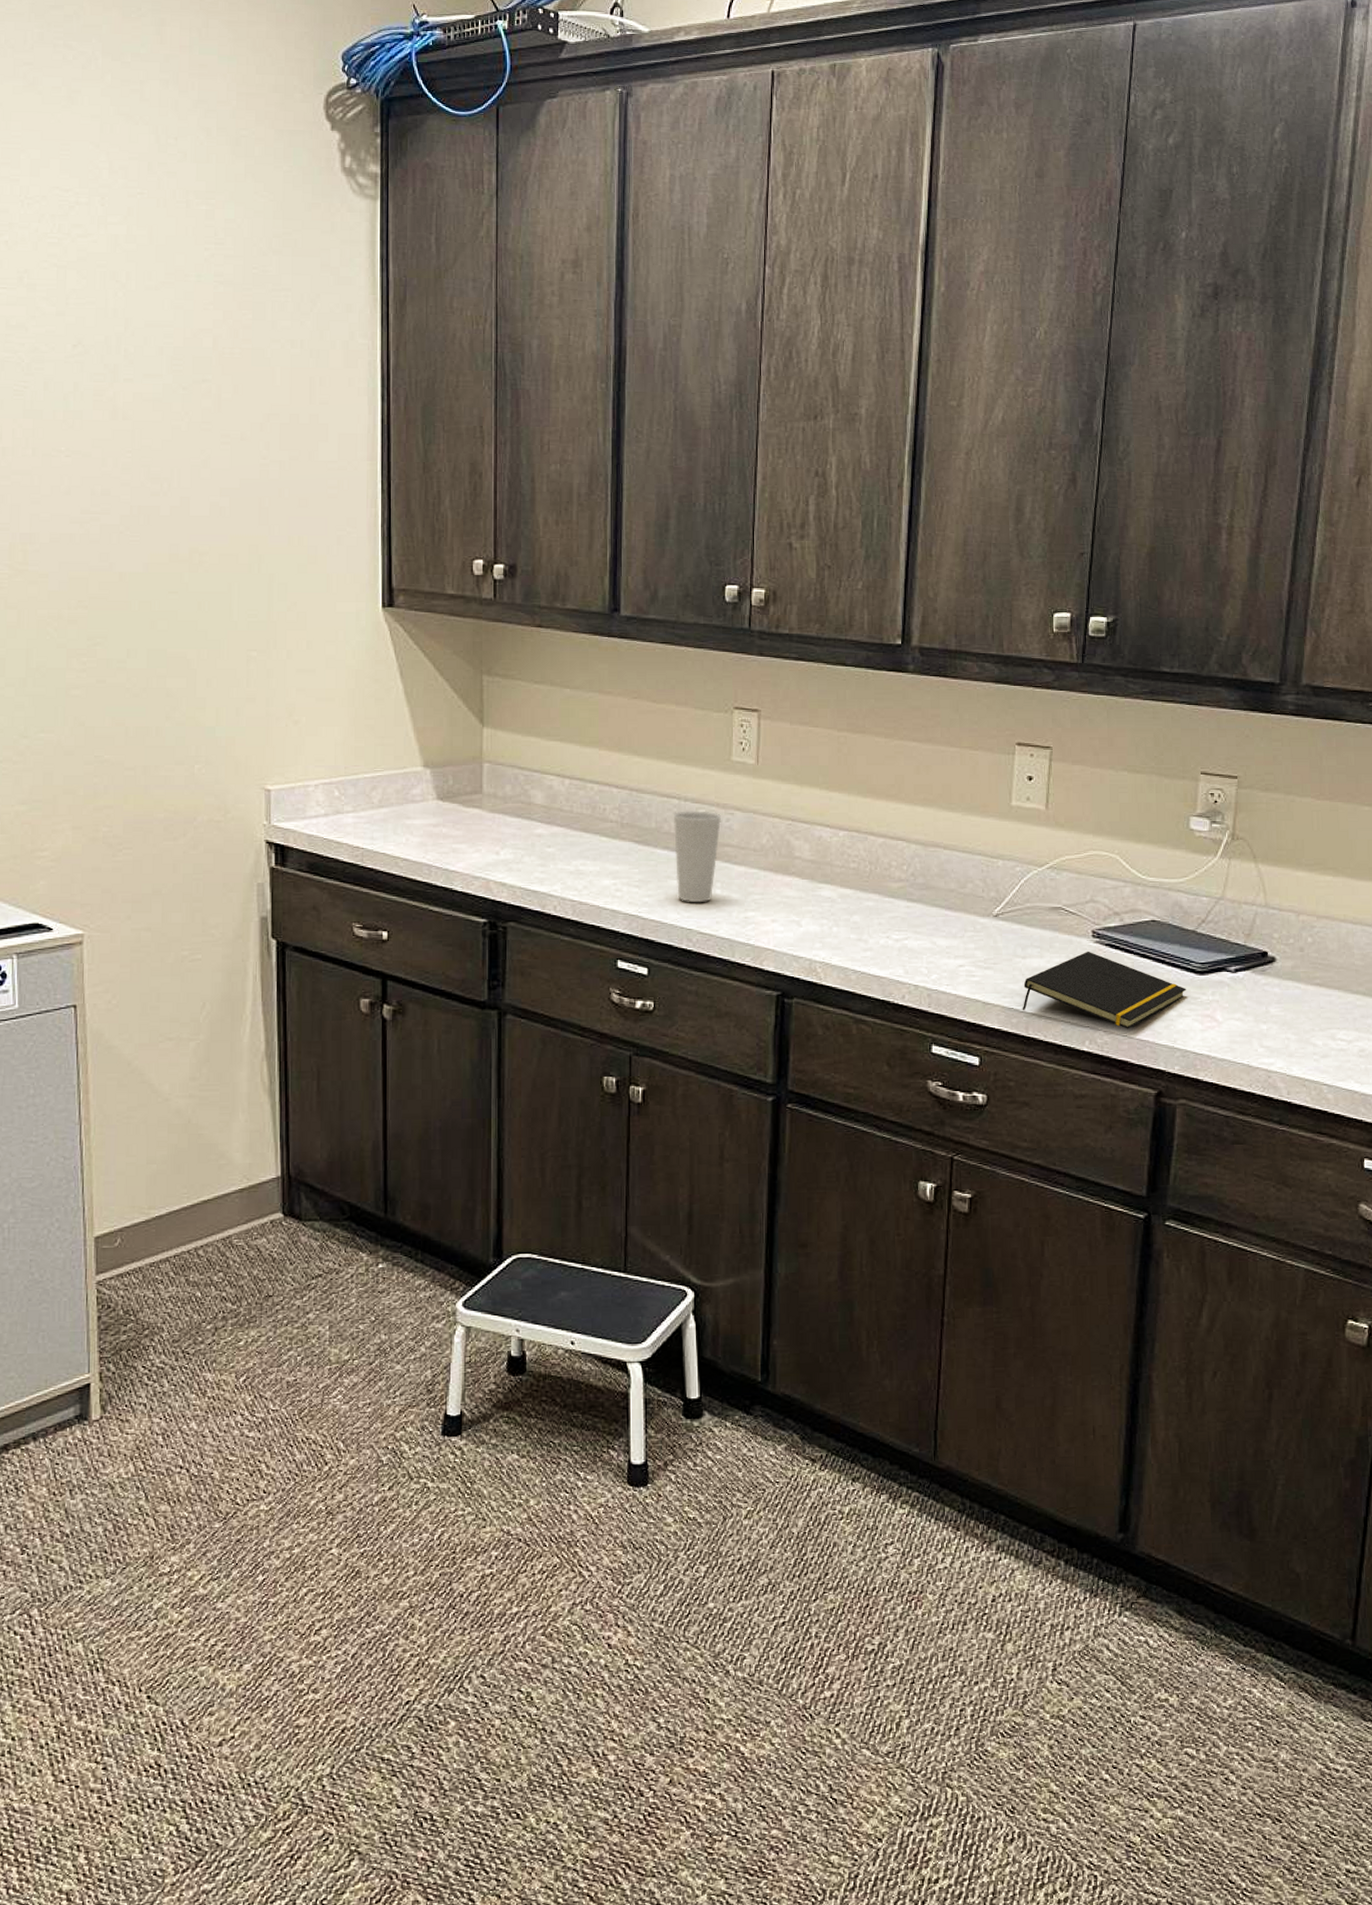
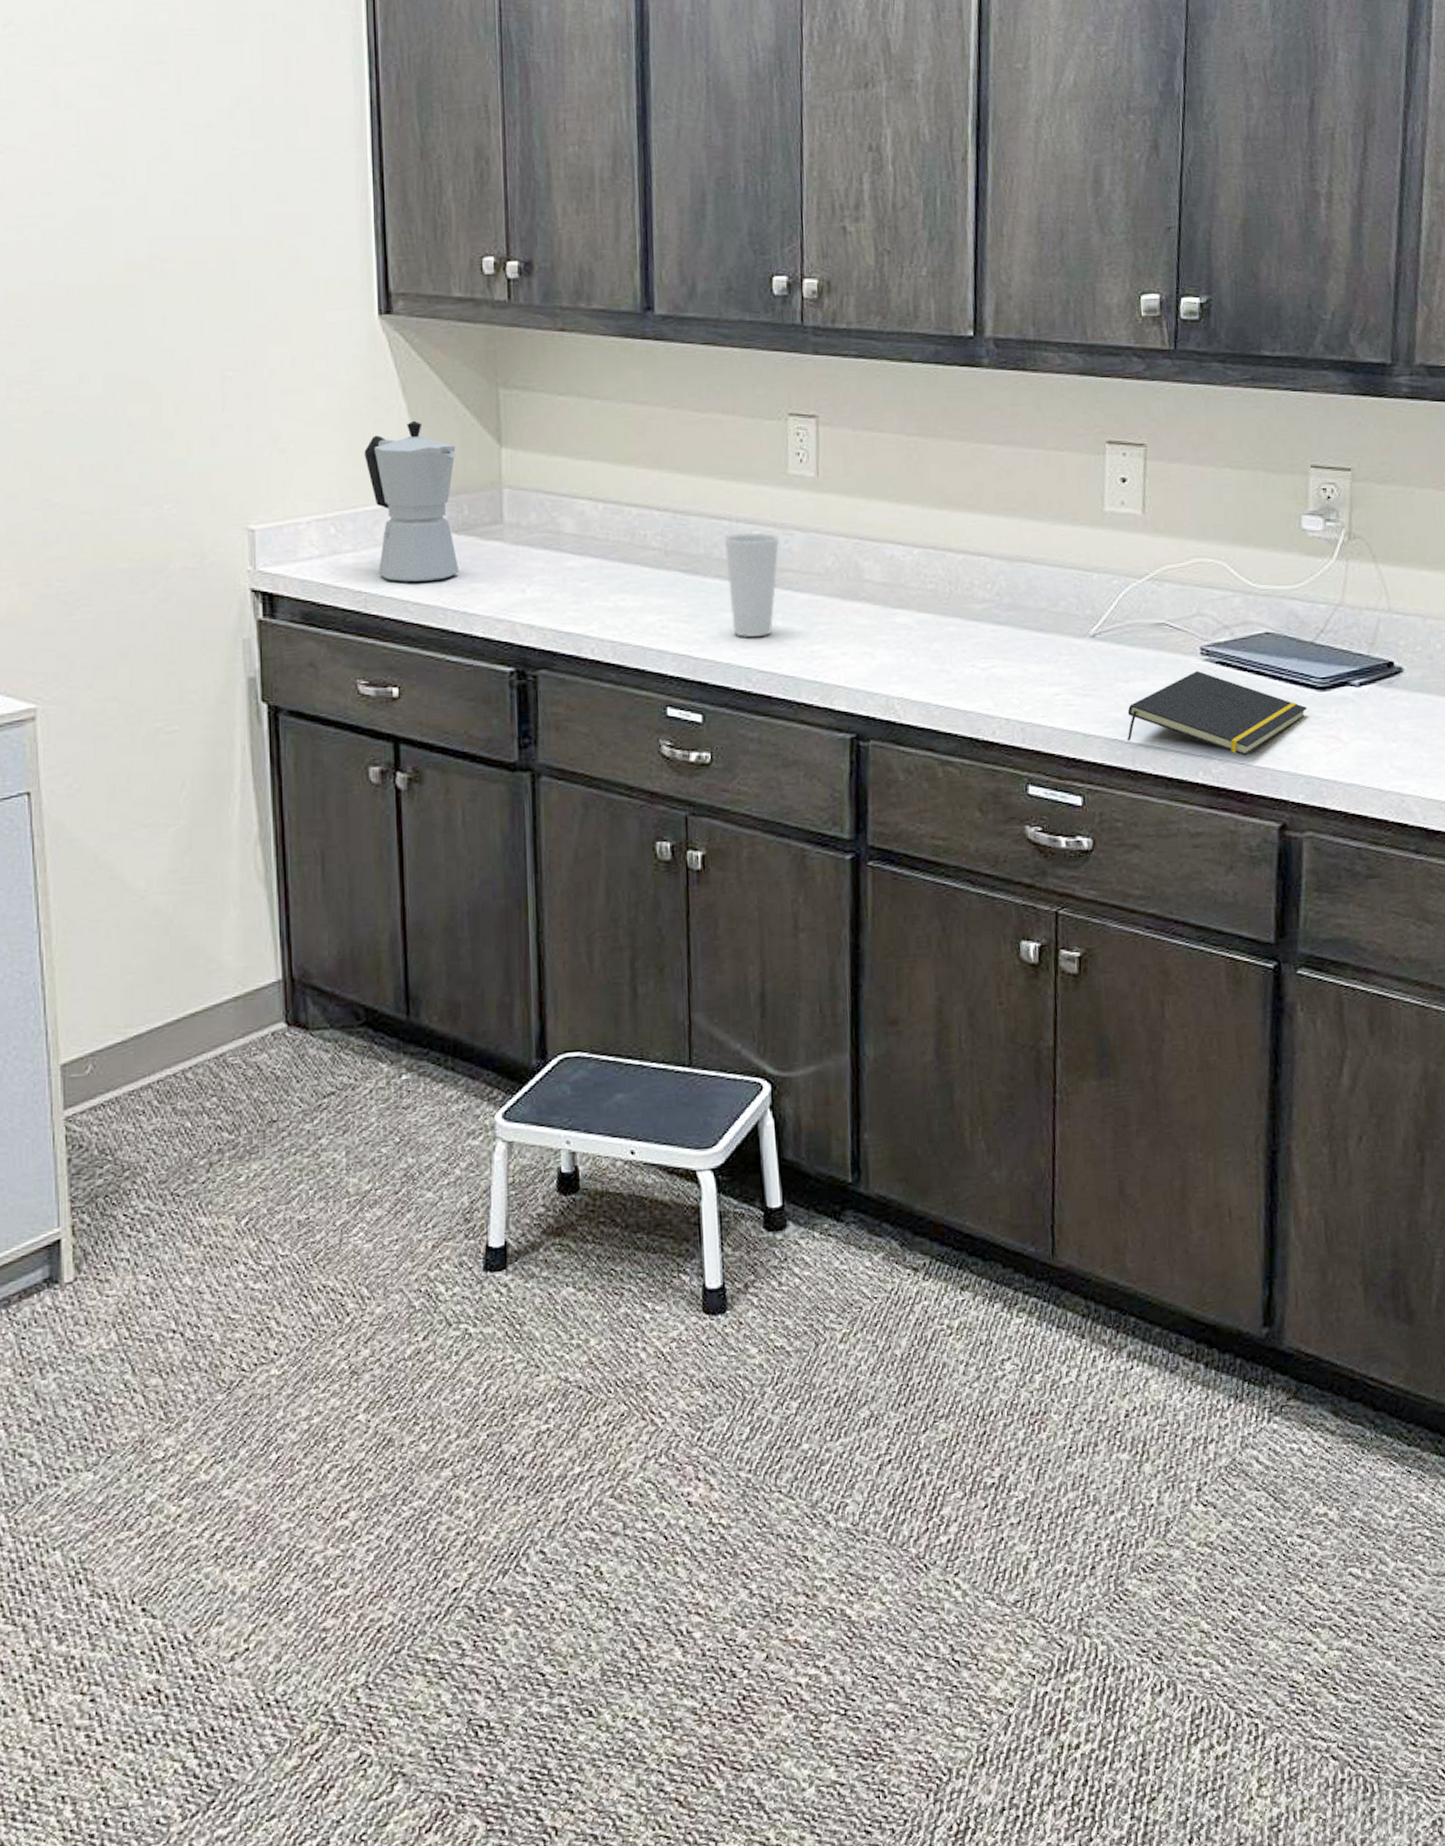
moka pot: none [366,700,444,840] -> present [364,420,460,582]

